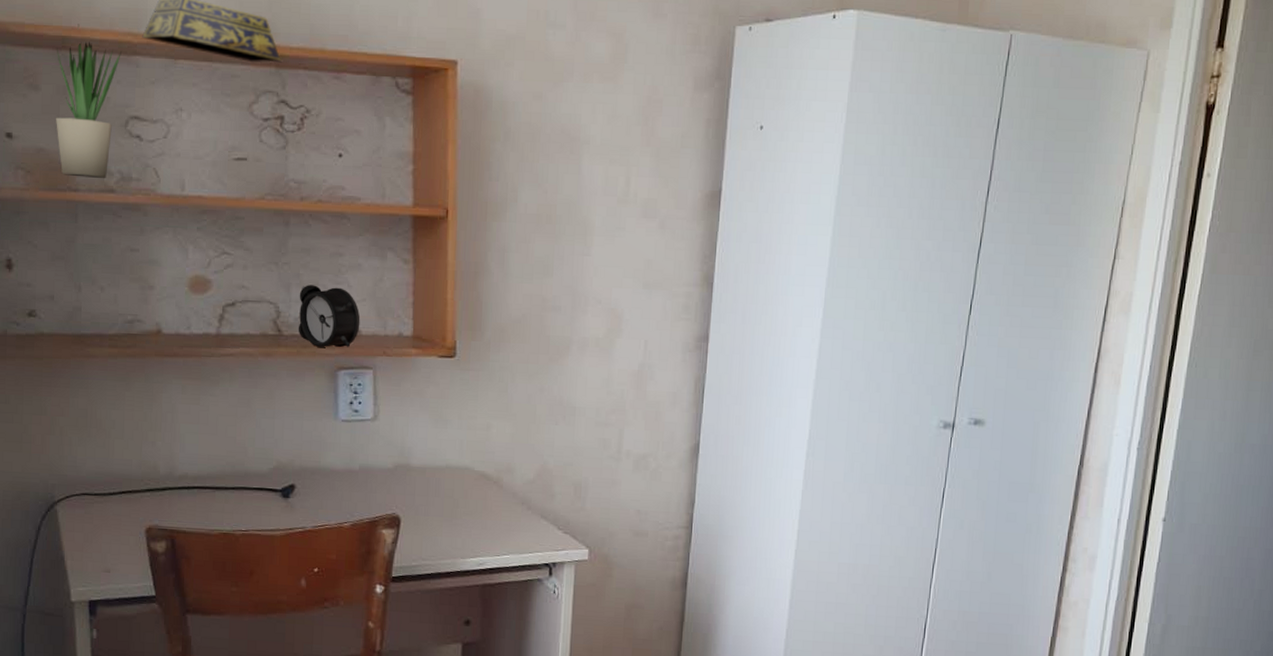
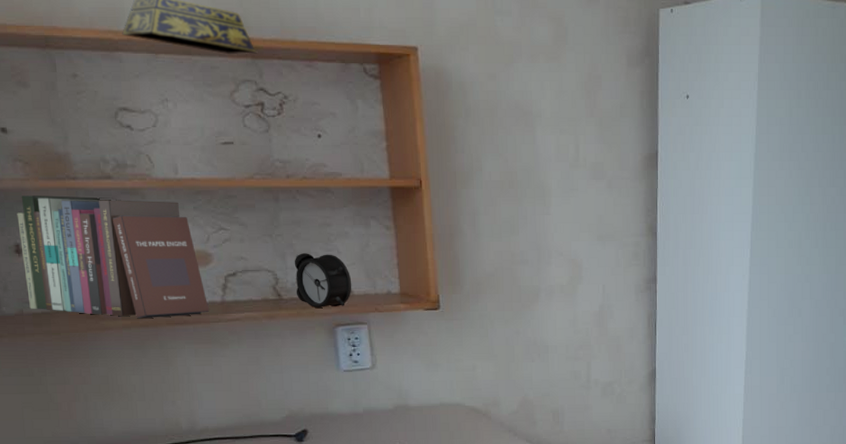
books: none [12,206,202,348] -> present [17,195,209,319]
potted plant: present [56,24,121,178] -> none [41,23,104,166]

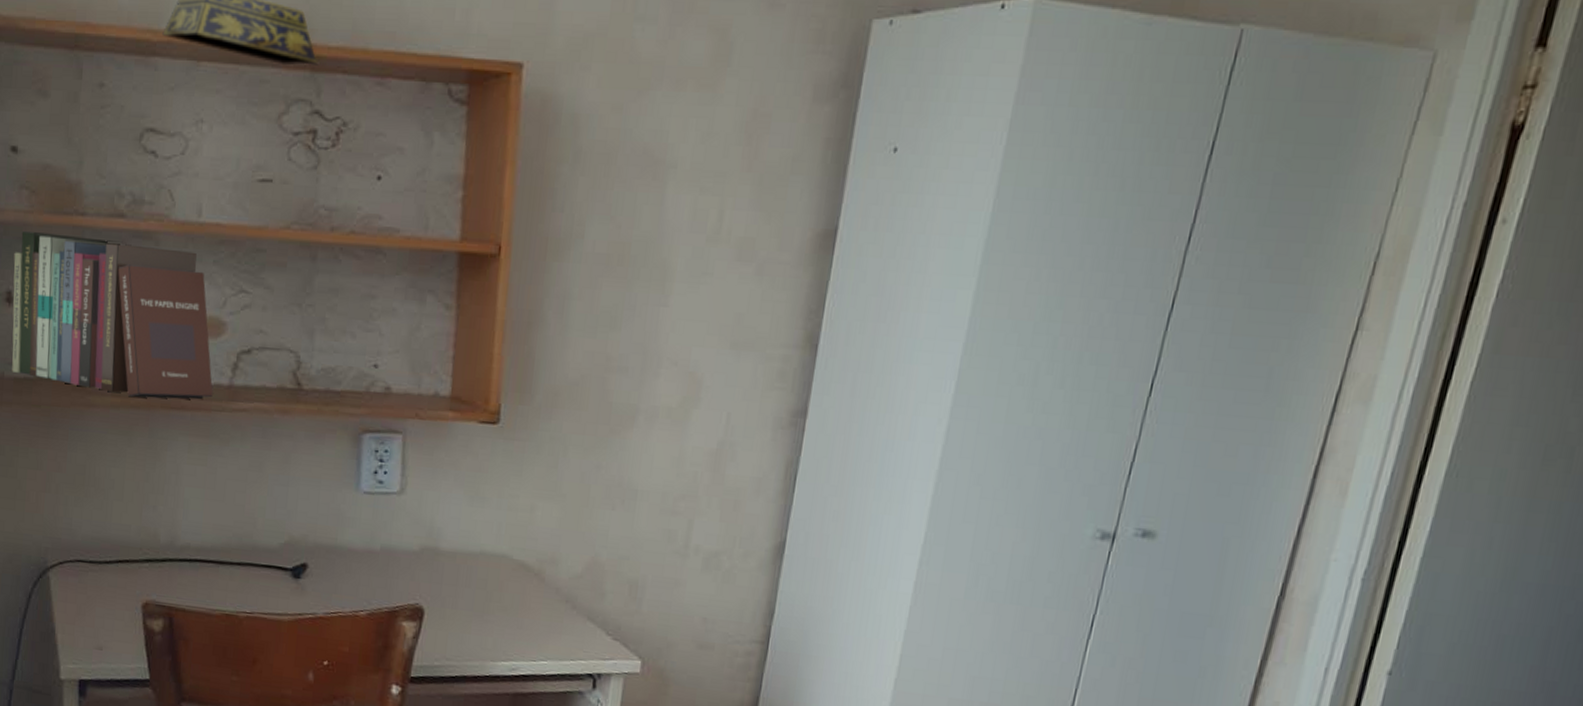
alarm clock: present [294,253,352,308] -> none [320,331,392,407]

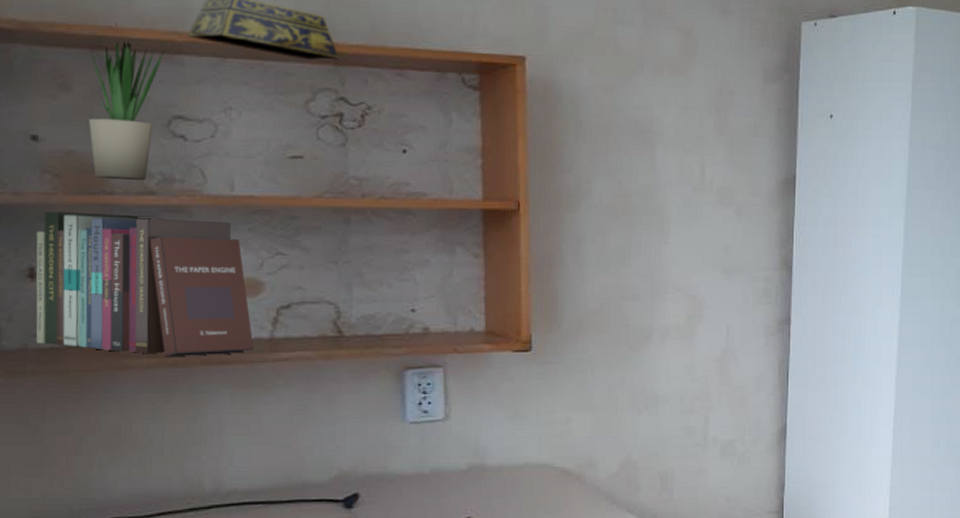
potted plant: none [64,19,139,201] -> present [89,23,164,180]

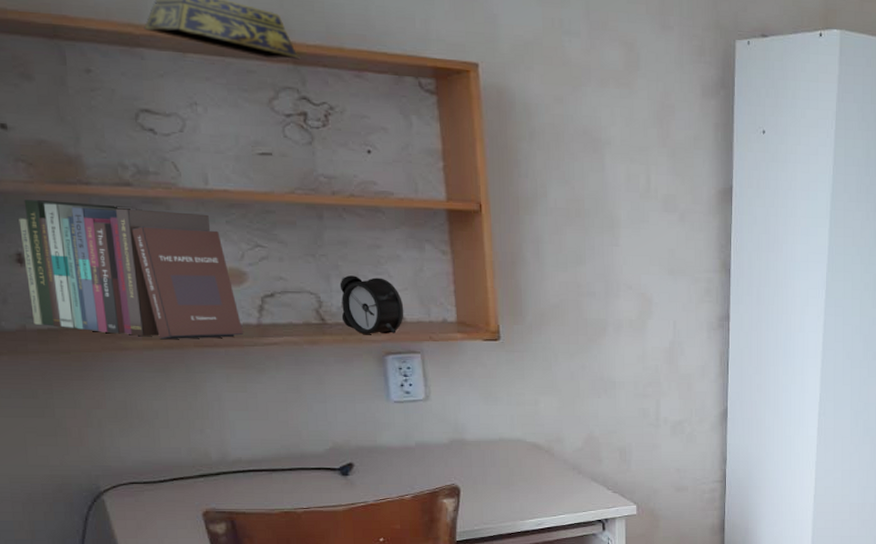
potted plant: present [89,23,164,180] -> none [48,12,123,171]
alarm clock: none [360,283,429,347] -> present [340,275,404,334]

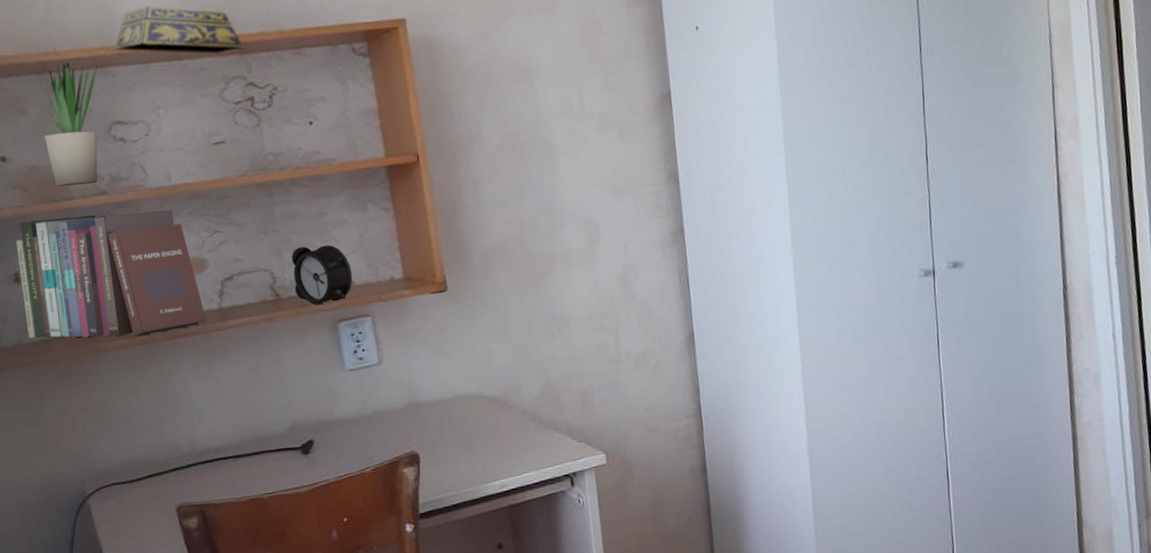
potted plant: none [48,12,123,171] -> present [38,48,98,187]

